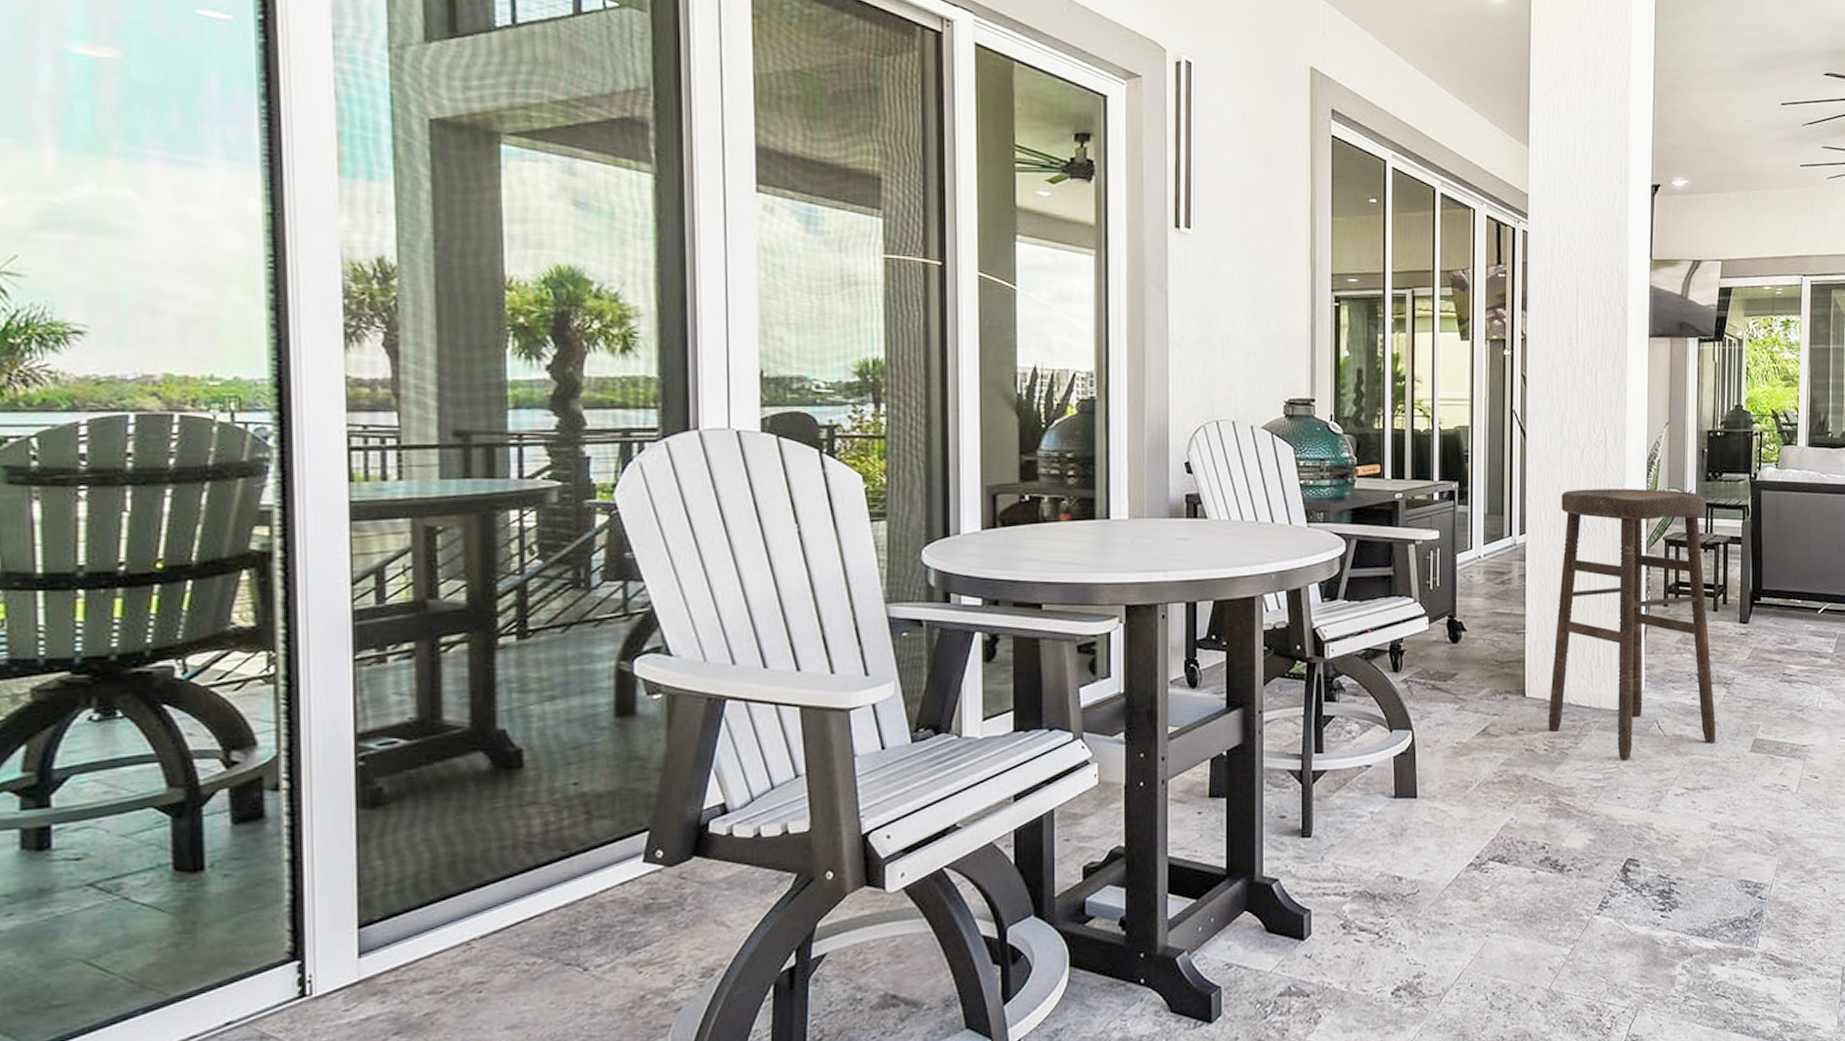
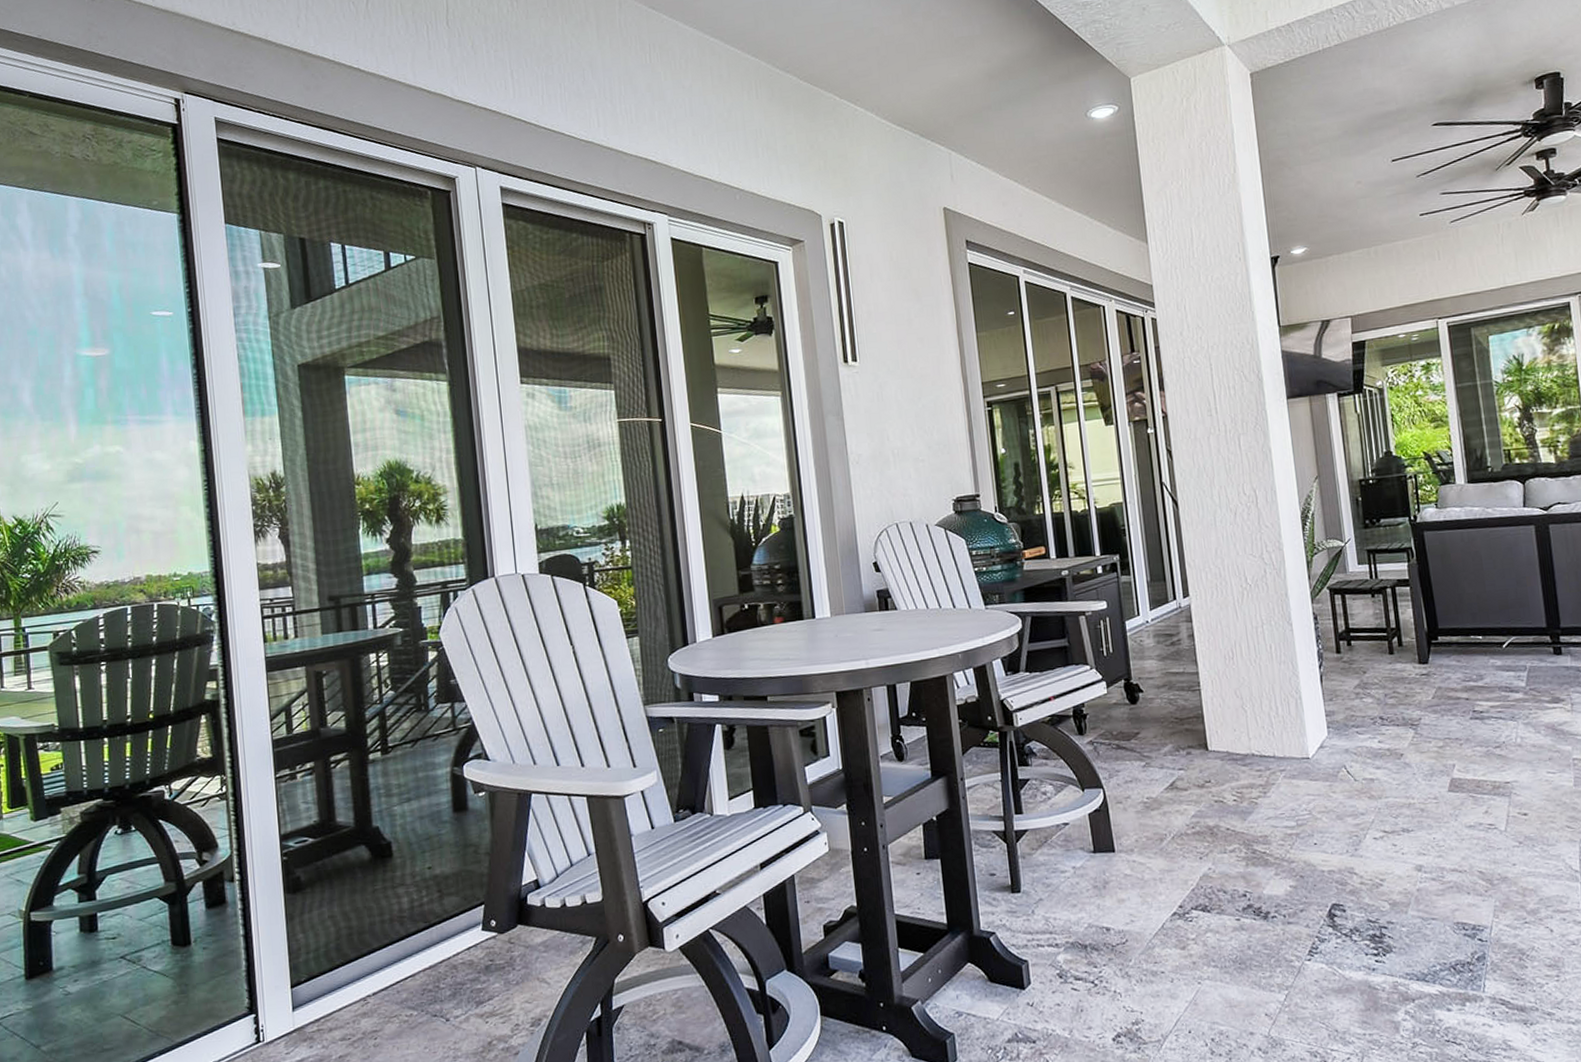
stool: present [1548,489,1716,760] -> none [1219,540,1410,806]

